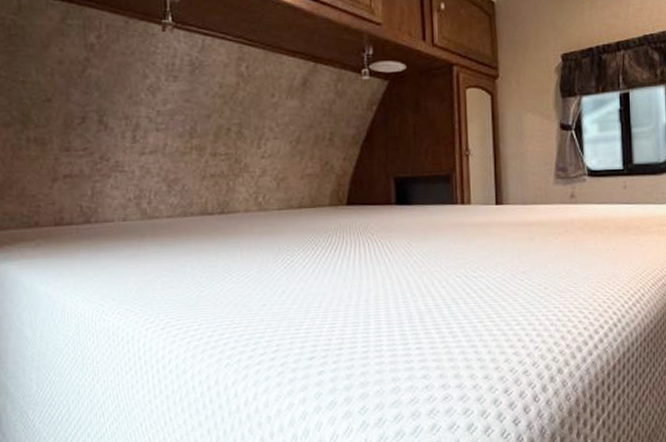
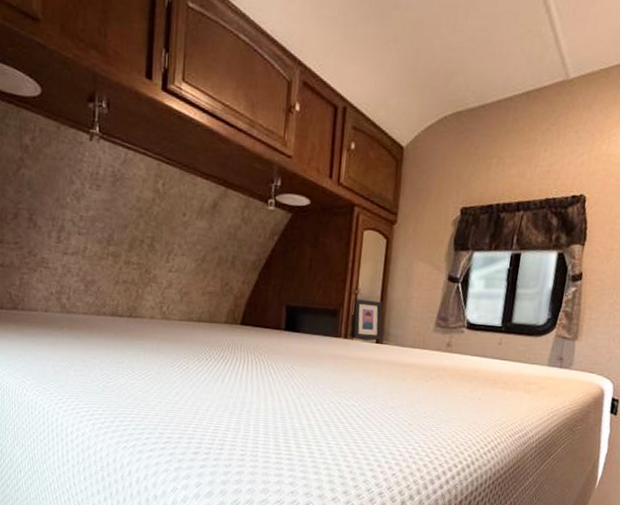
picture frame: none [465,160,501,204] -> present [351,299,383,340]

